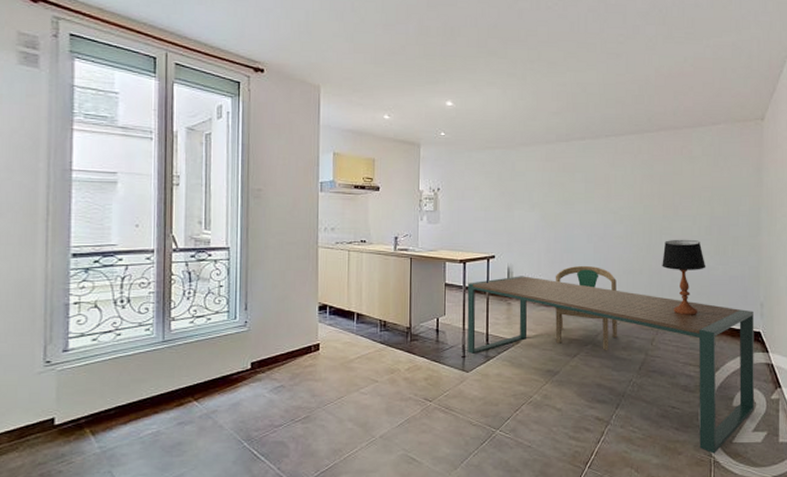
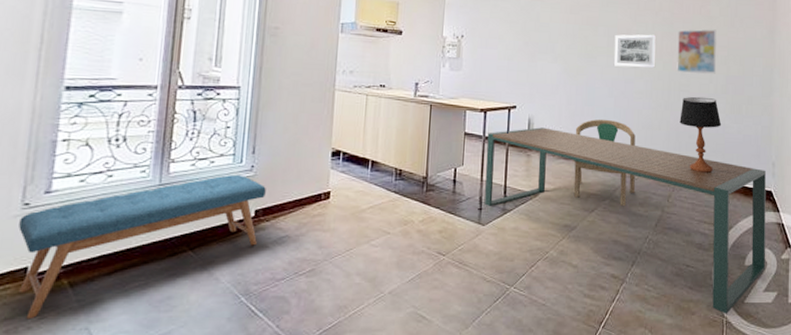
bench: none [43,331,260,464] -> present [18,175,266,320]
wall art: none [592,178,636,213] -> present [614,34,657,68]
wall art: none [658,169,699,217] -> present [677,29,717,74]

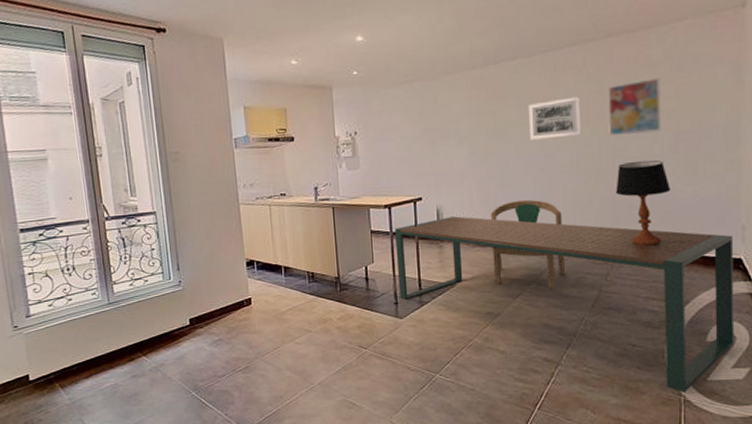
bench: present [18,175,266,320] -> none [14,290,196,414]

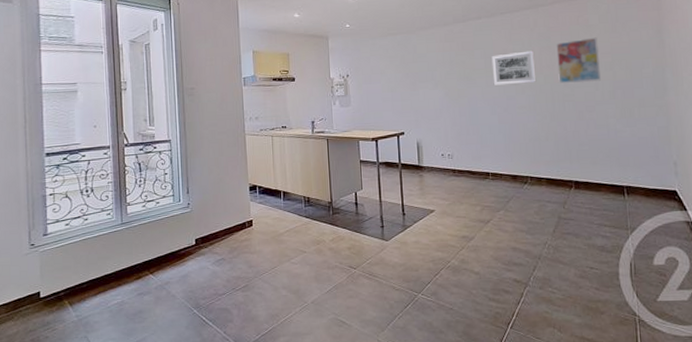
dining table: present [395,216,735,393] -> none [381,149,678,313]
dining chair: present [490,199,565,290] -> none [462,136,528,216]
table lamp: present [616,160,671,246] -> none [567,104,613,178]

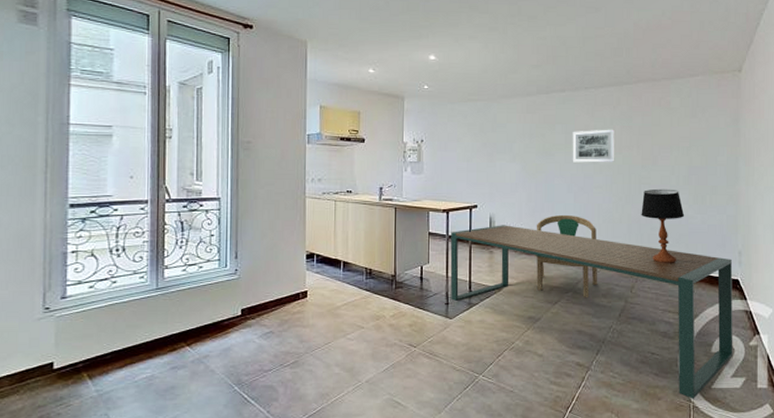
dining table: none [381,149,678,313] -> present [450,225,733,399]
dining chair: none [462,136,528,216] -> present [535,214,597,298]
wall art: present [556,37,601,84] -> none [637,120,677,167]
table lamp: none [567,104,613,178] -> present [641,188,685,263]

